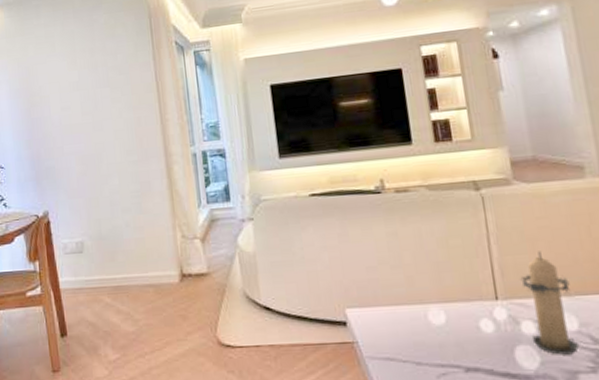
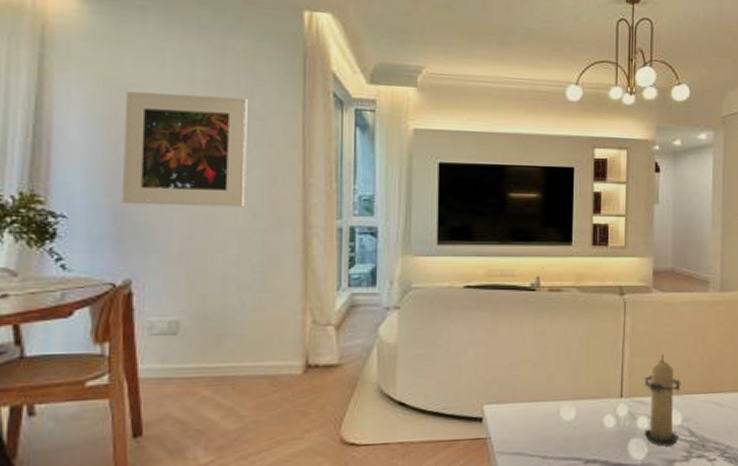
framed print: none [32,58,120,154] -> present [121,90,247,207]

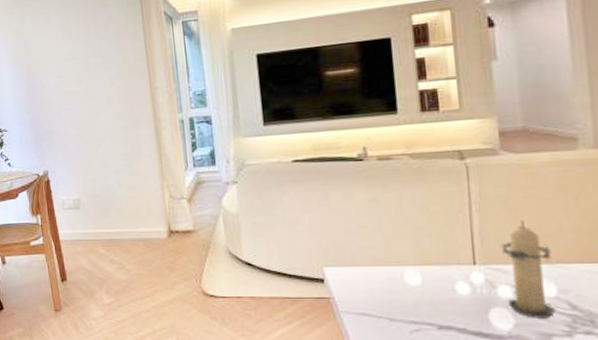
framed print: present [121,90,247,207] -> none [30,29,112,119]

